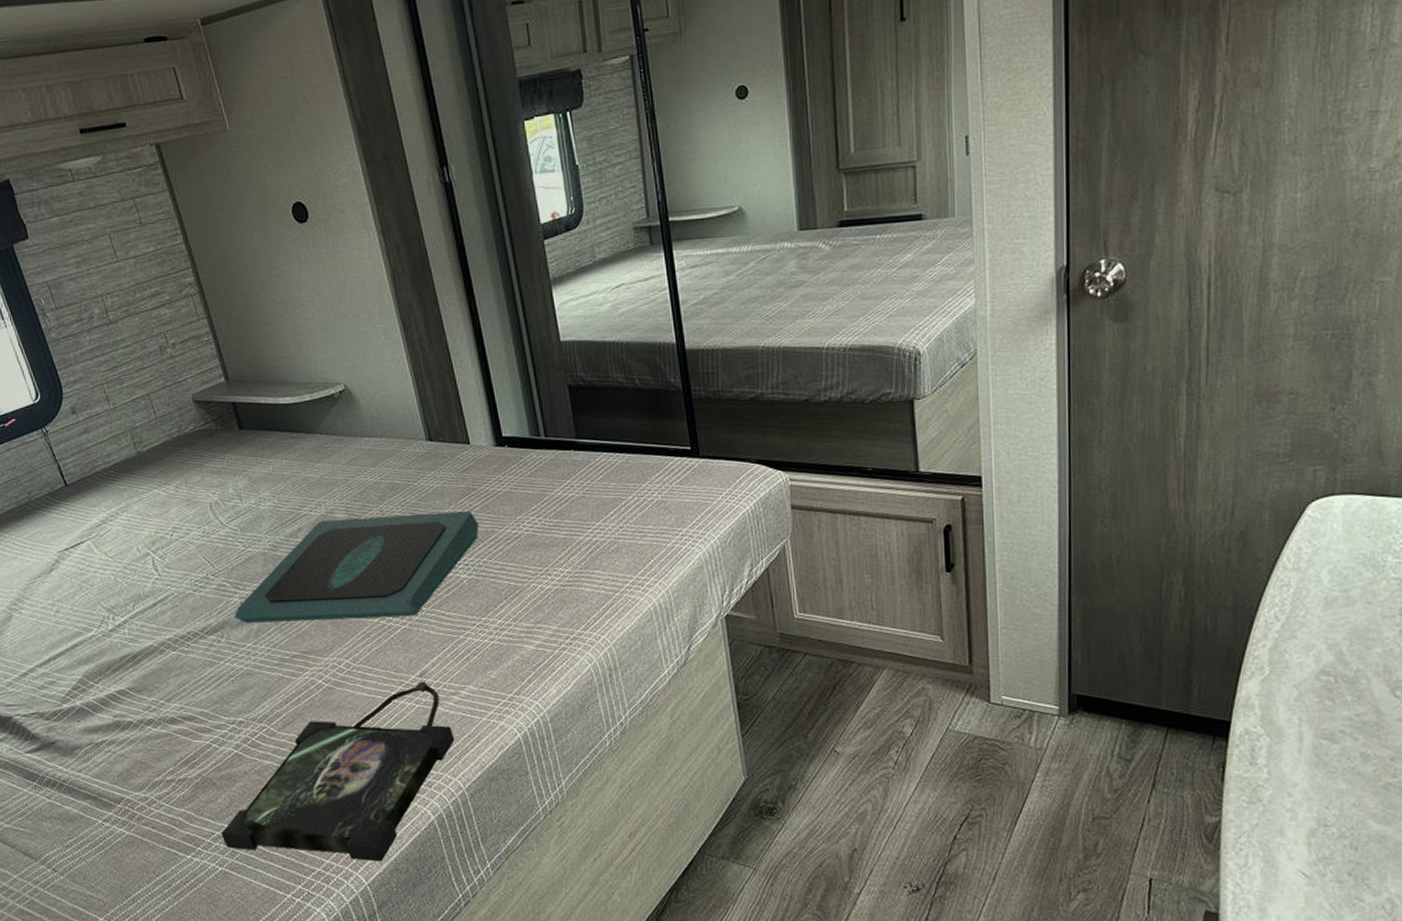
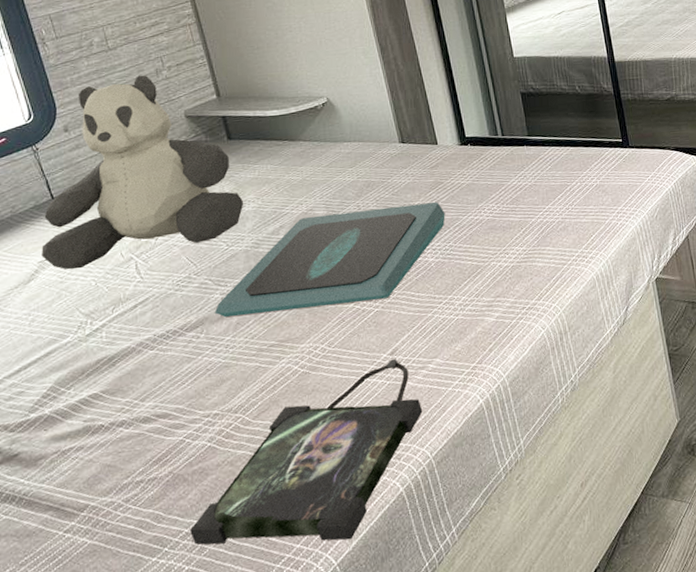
teddy bear: none [59,352,259,562] -> present [42,75,243,270]

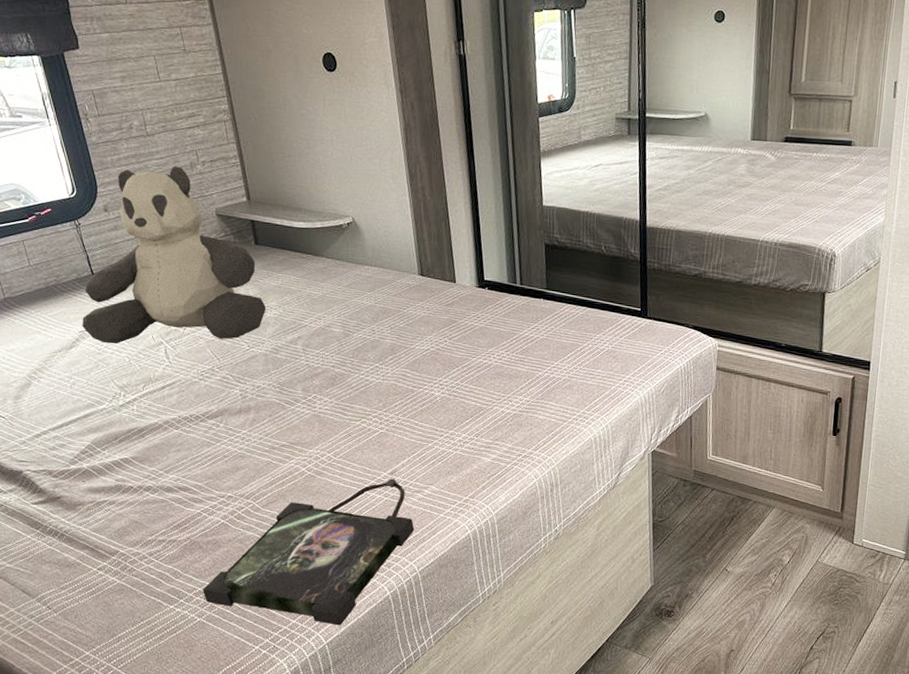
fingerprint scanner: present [214,202,446,317] -> none [233,332,456,422]

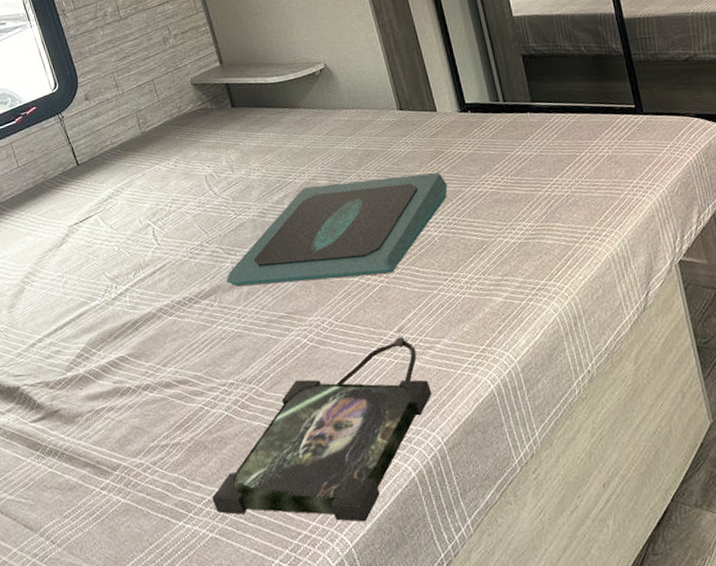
teddy bear: present [82,166,265,344] -> none [70,43,249,235]
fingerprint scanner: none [233,332,456,422] -> present [226,173,448,286]

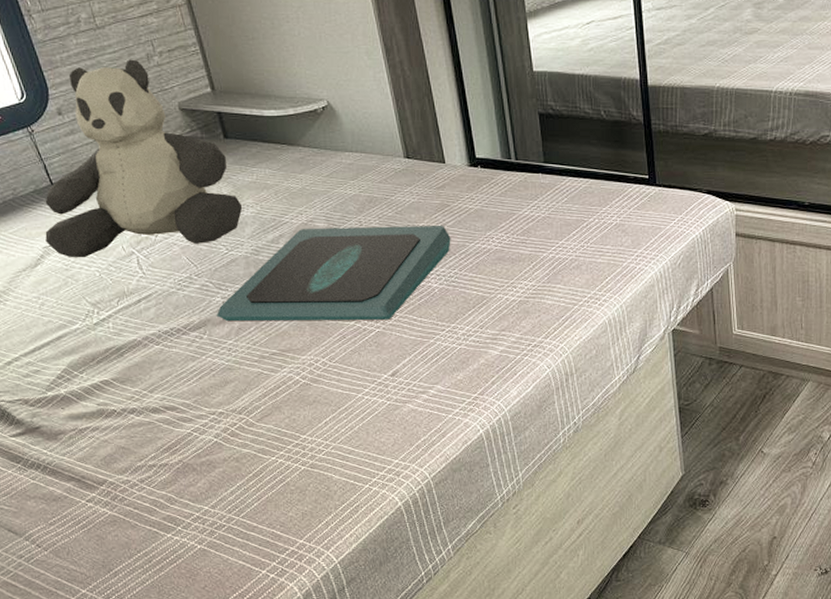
teddy bear: none [70,43,249,235] -> present [45,59,242,258]
photo frame: present [212,336,432,522] -> none [201,380,423,542]

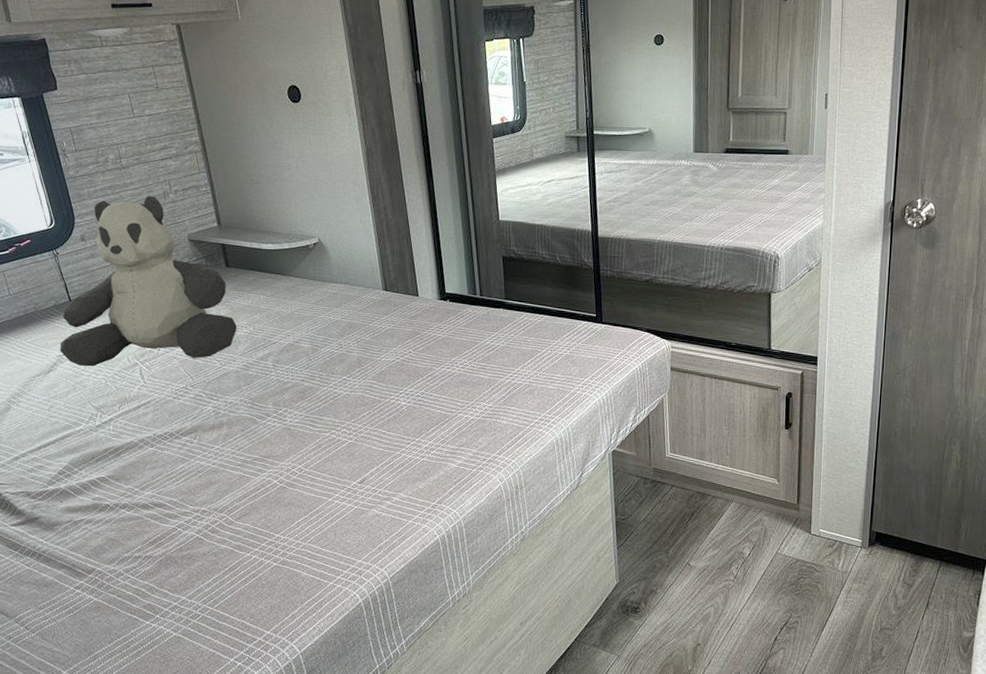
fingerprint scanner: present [216,226,451,321] -> none [206,348,420,432]

